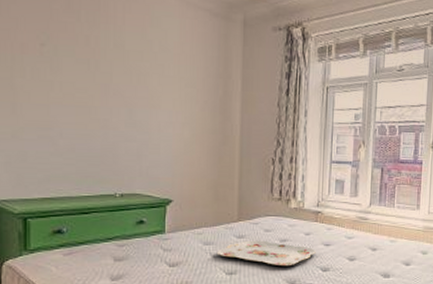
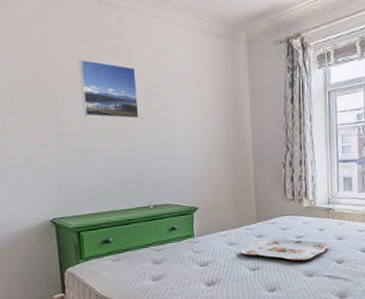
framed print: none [45,20,113,94] -> present [78,59,139,119]

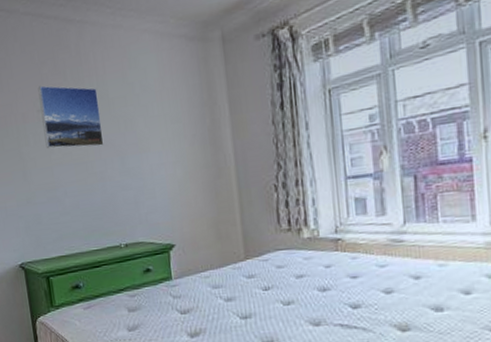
serving tray: present [240,238,330,261] -> none [227,278,341,306]

